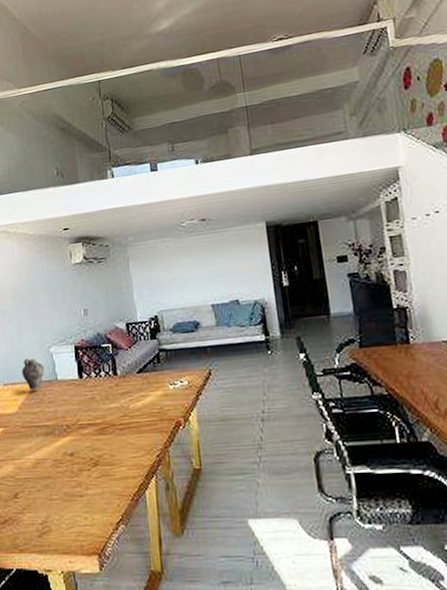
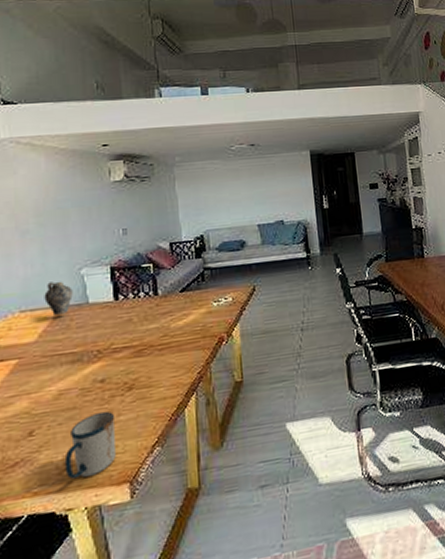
mug: none [43,483,85,543] -> present [64,411,116,479]

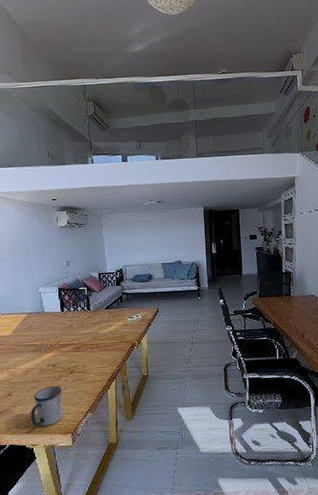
ceramic jug: present [44,281,73,317] -> none [16,295,34,320]

